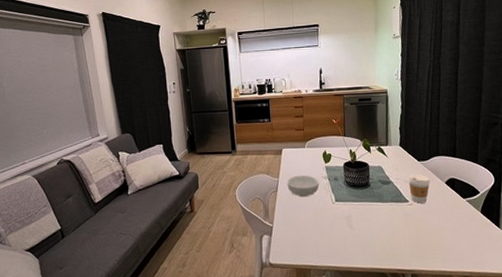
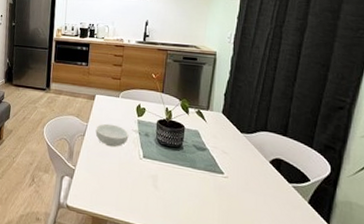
coffee cup: present [408,174,430,204] -> none [226,145,252,179]

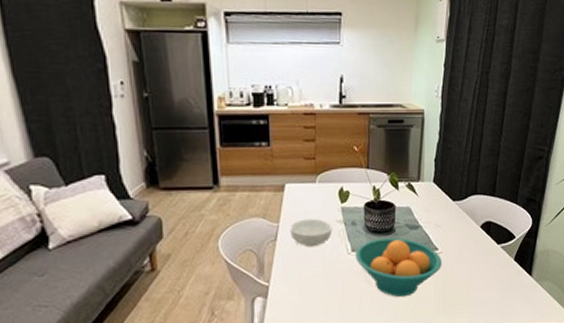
fruit bowl: none [146,151,227,209] -> present [355,237,442,298]

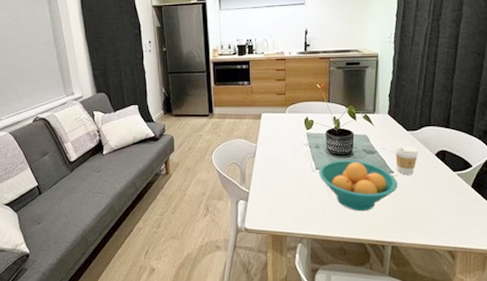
cereal bowl: present [290,218,333,248] -> none [265,141,300,164]
coffee cup: none [440,216,464,252] -> present [395,144,419,175]

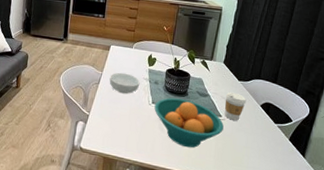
cereal bowl: none [265,141,300,164] -> present [109,72,140,94]

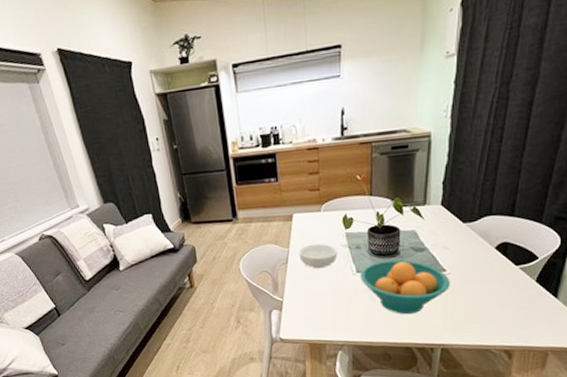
coffee cup: present [225,91,246,121] -> none [448,238,476,273]

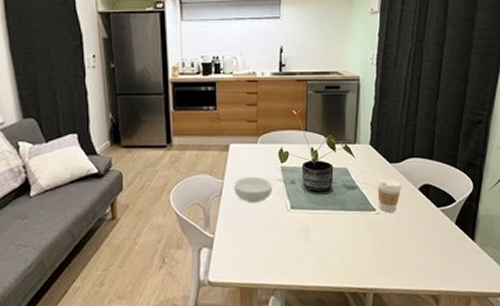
fruit bowl: present [360,260,450,315] -> none [294,197,380,256]
coffee cup: none [448,238,476,273] -> present [377,178,402,213]

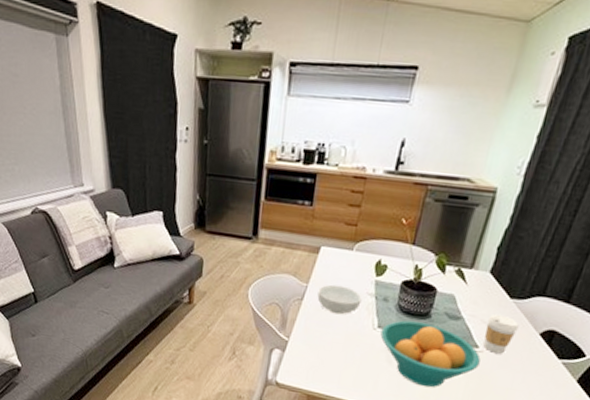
fruit bowl: none [294,197,380,256] -> present [380,320,481,388]

